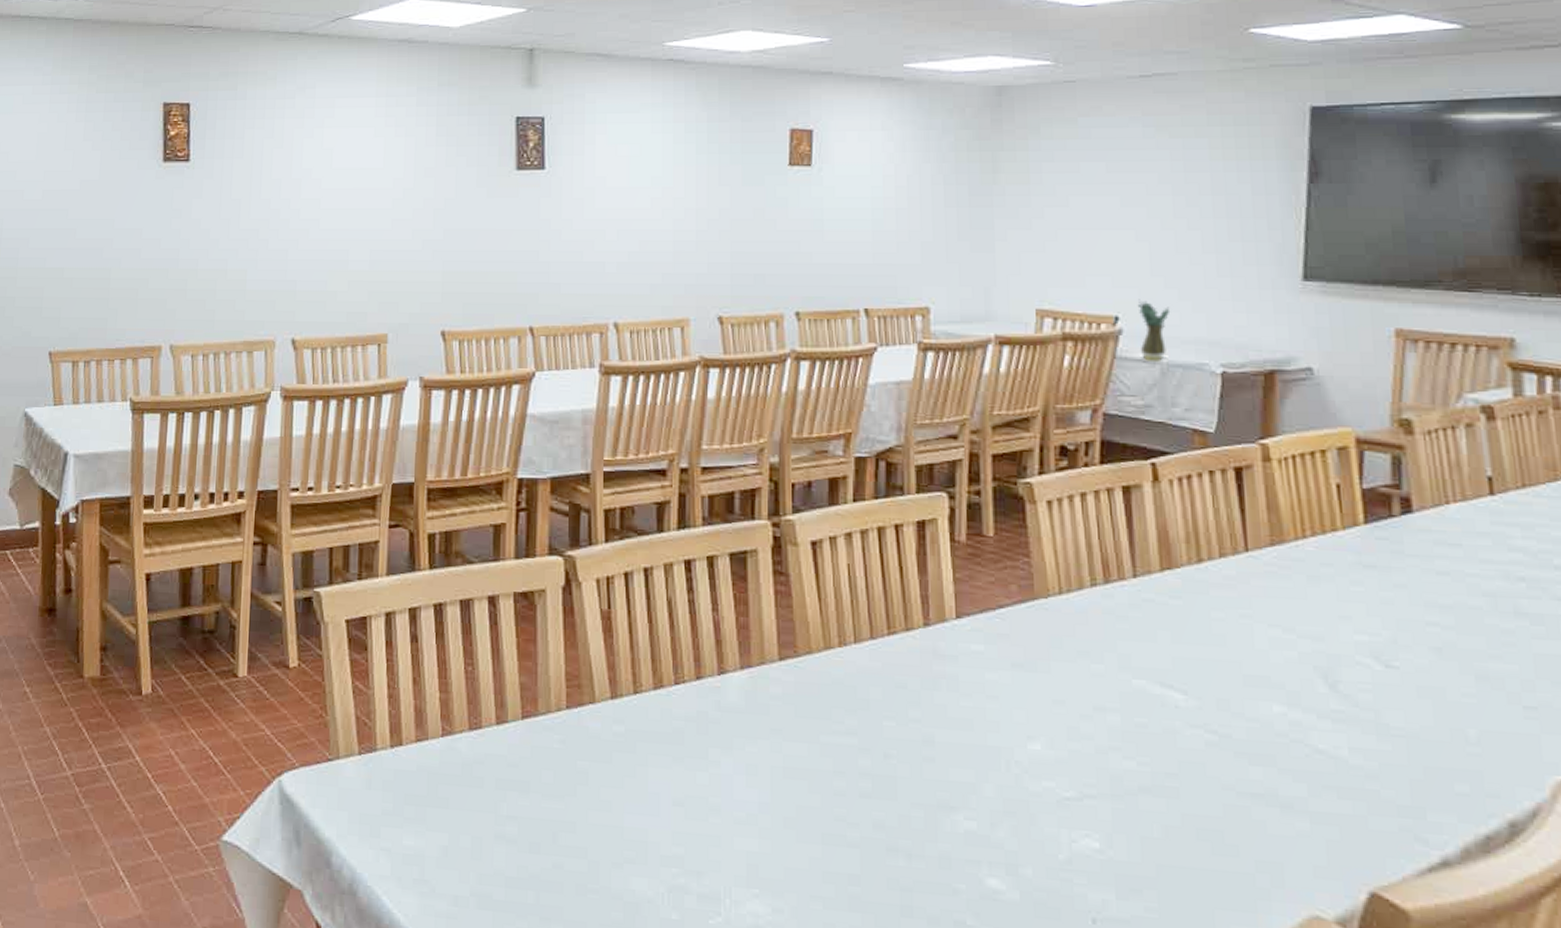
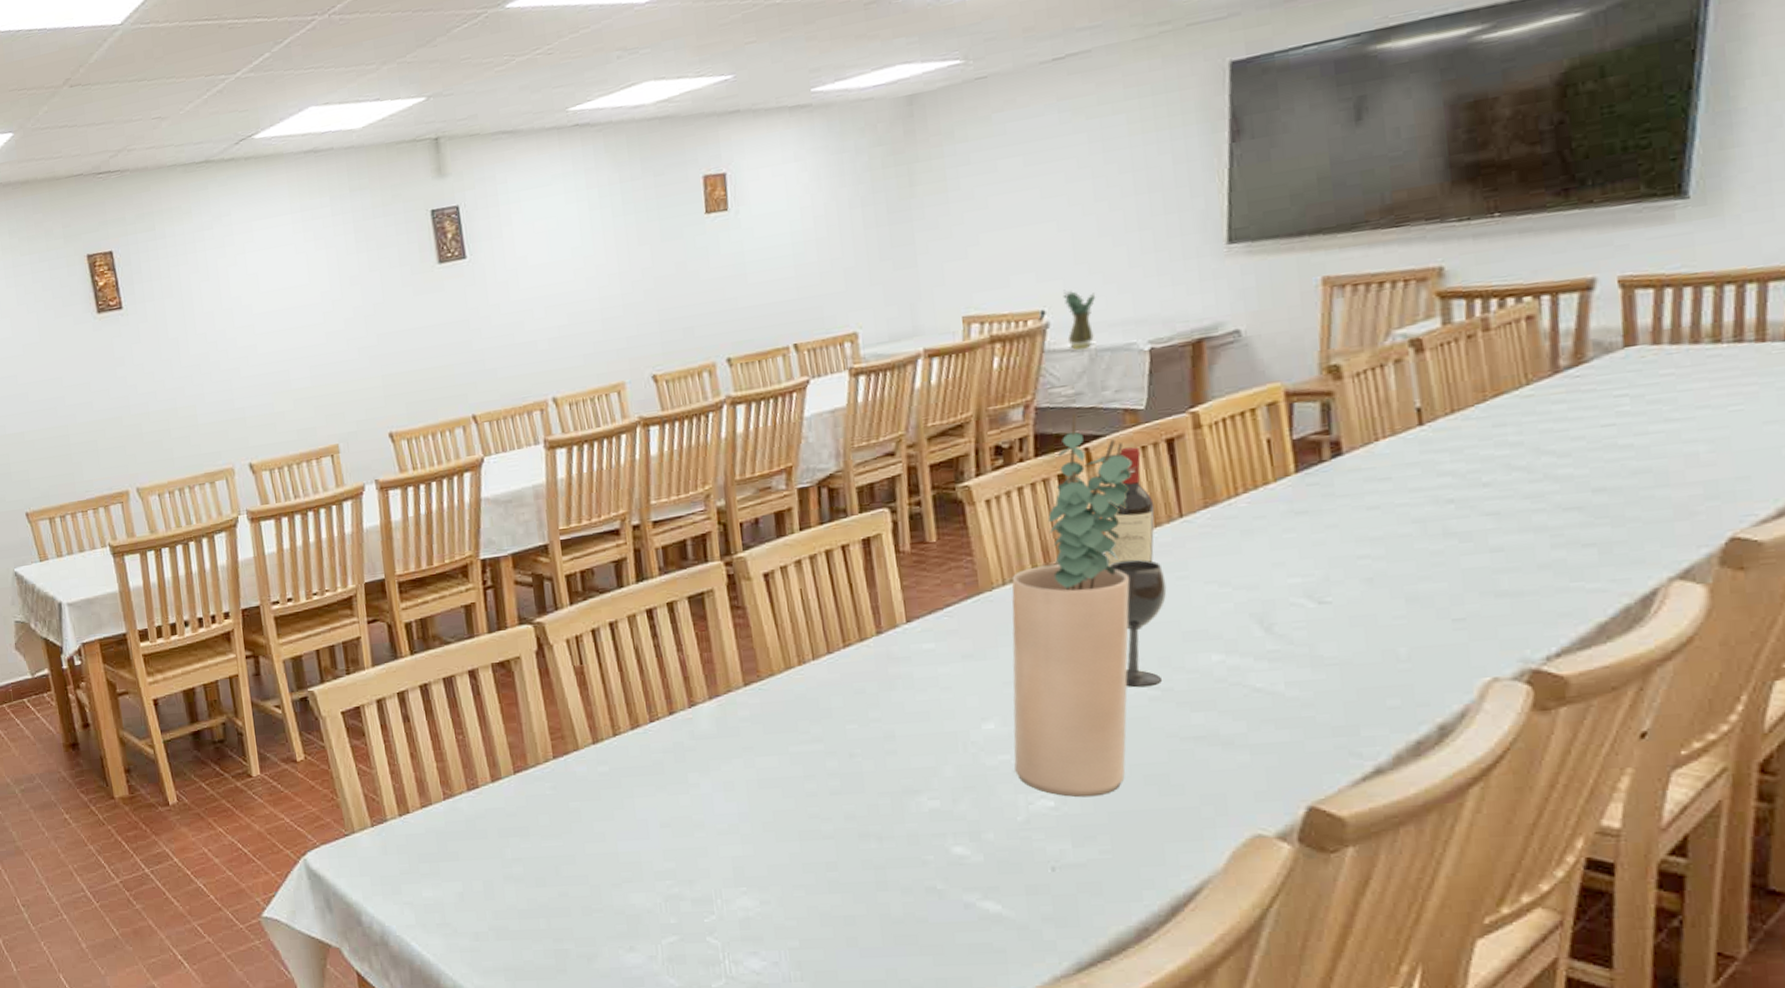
vase: none [1059,425,1200,844] -> present [1012,413,1133,797]
wine bottle: none [1166,470,1220,594] -> present [1103,447,1155,566]
wine glass: none [1172,587,1229,730] -> present [1110,559,1167,688]

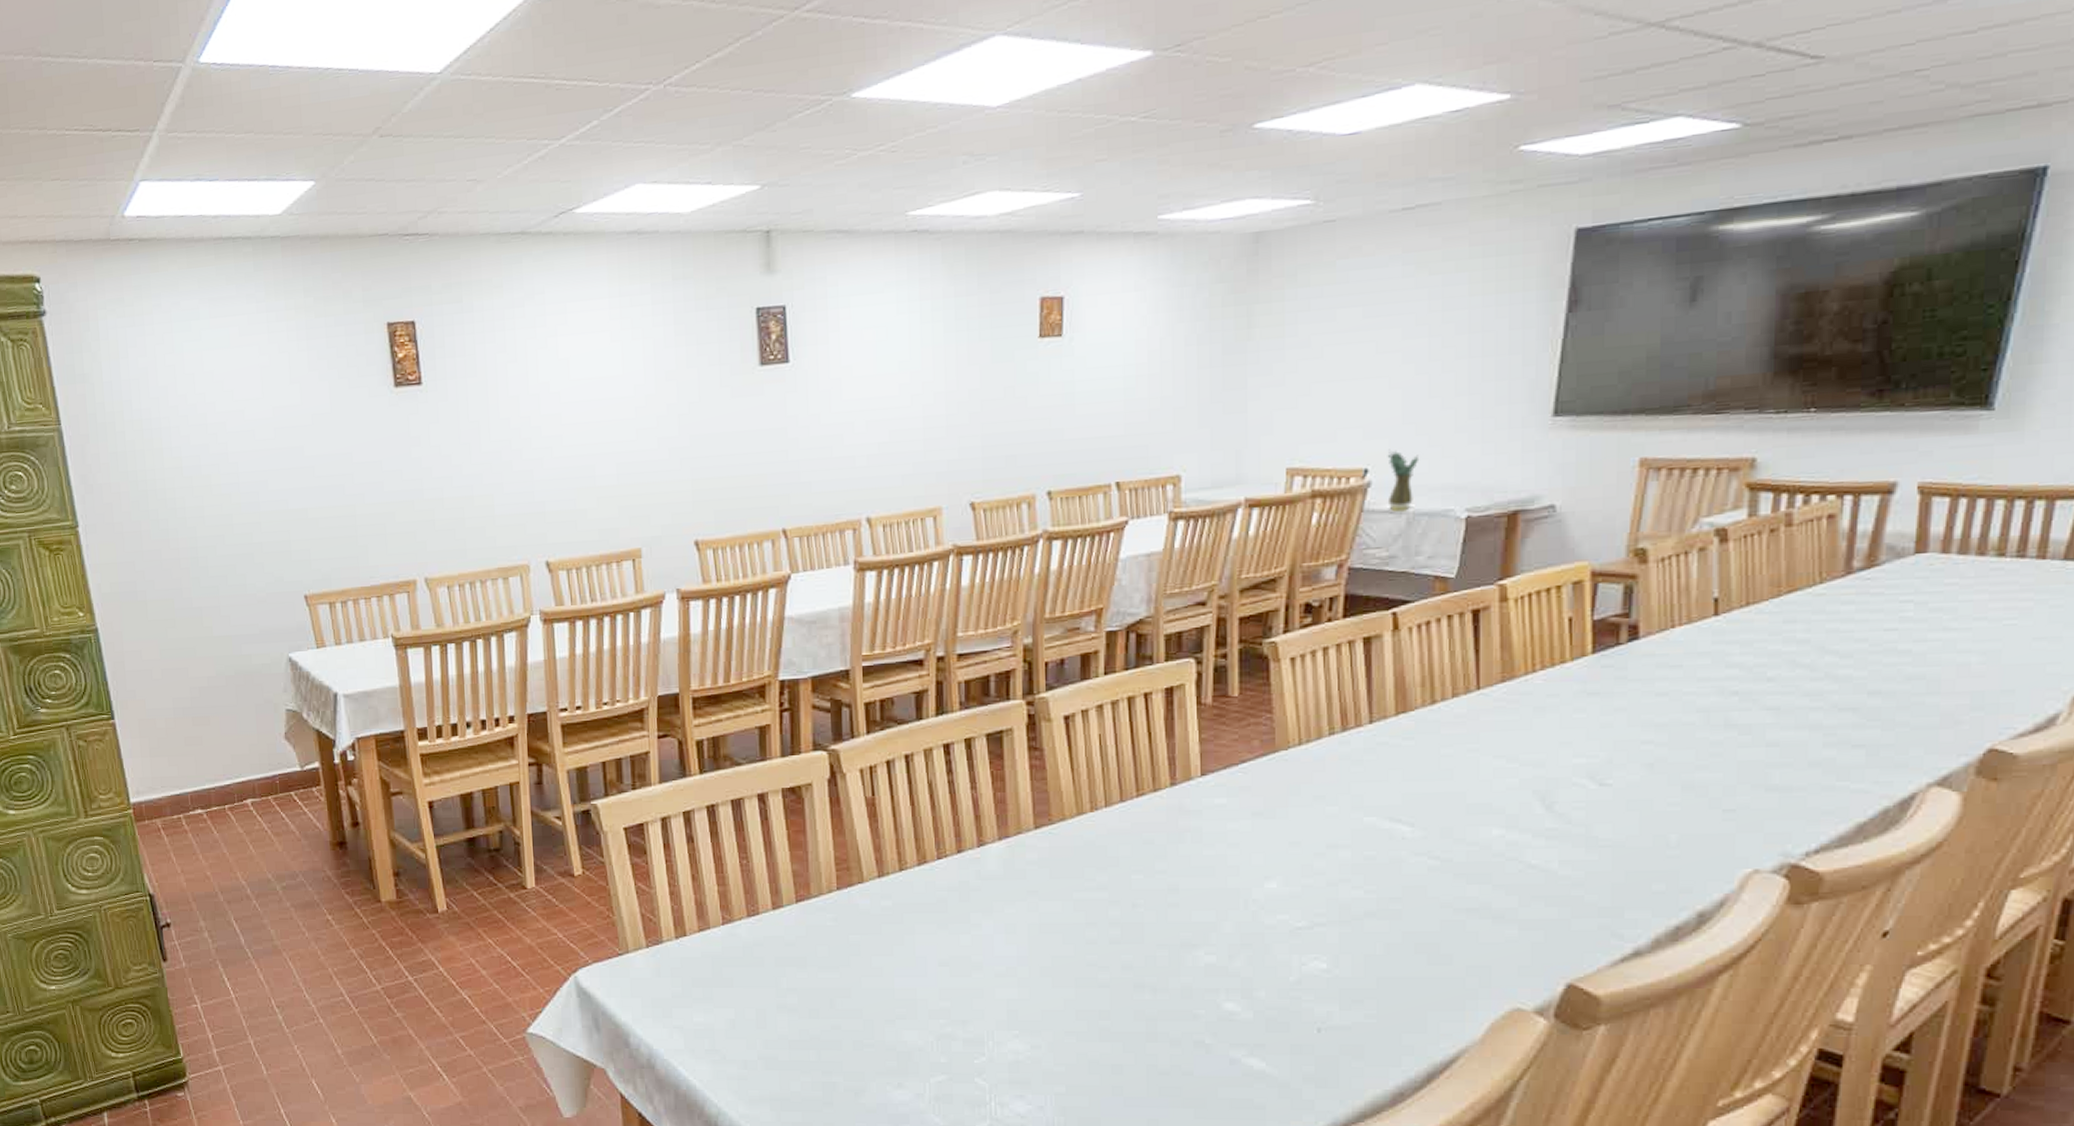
vase: present [1012,413,1133,797] -> none [1292,576,1438,962]
wine bottle: present [1103,447,1155,566] -> none [1400,615,1454,734]
wine glass: present [1110,559,1167,688] -> none [1405,728,1457,857]

